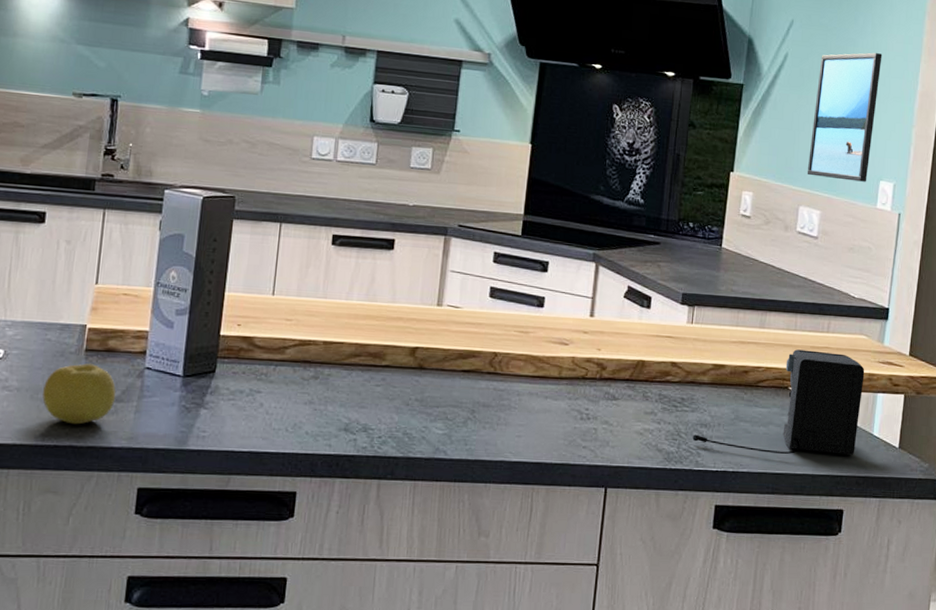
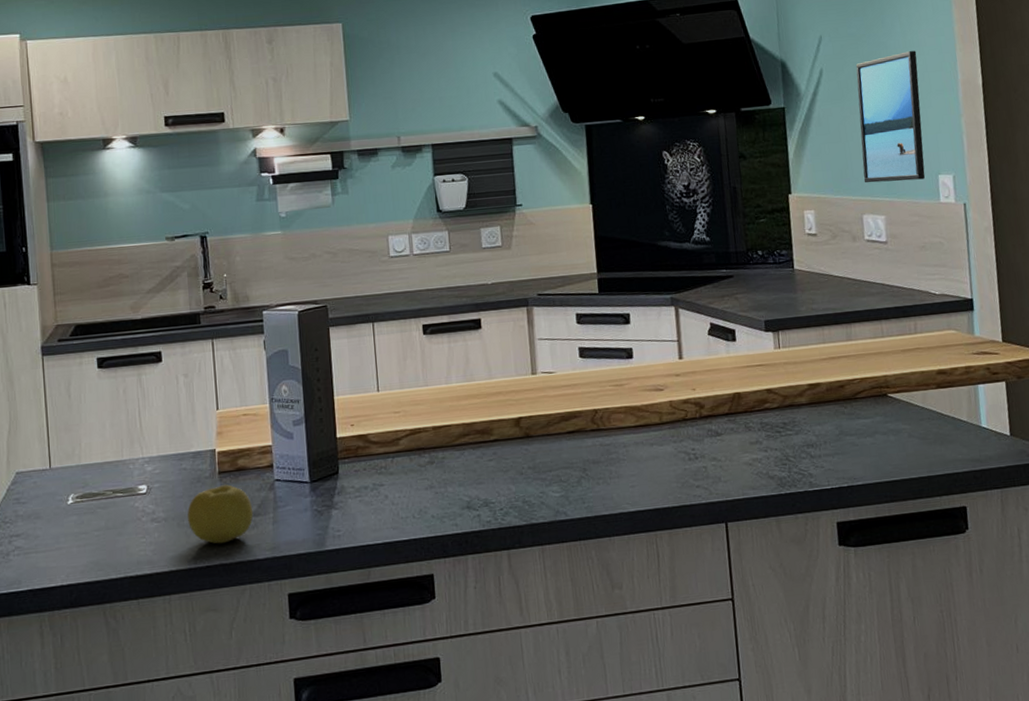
coffee maker: present [692,349,865,455] -> none [801,352,967,463]

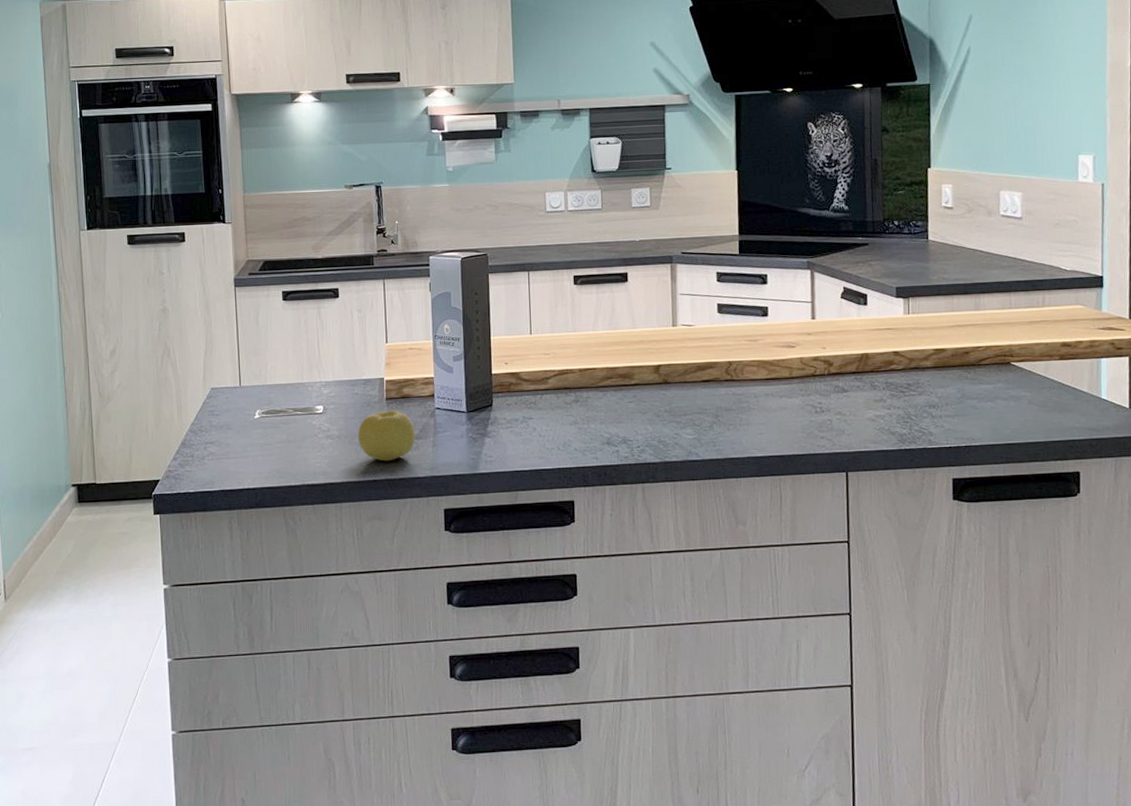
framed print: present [855,51,926,183] -> none [1003,32,1067,161]

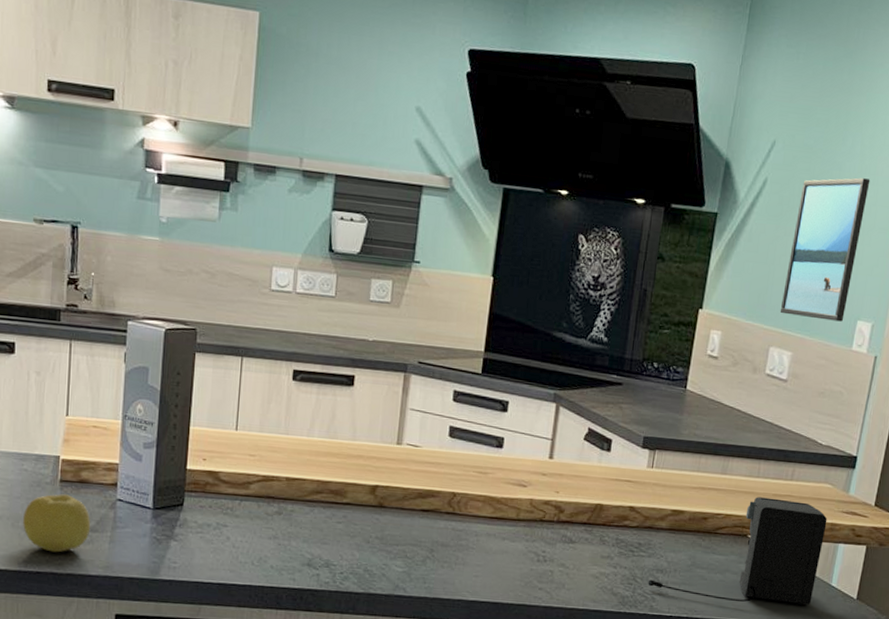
coffee maker: none [922,325,1086,426] -> present [648,497,827,605]
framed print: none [1003,32,1067,161] -> present [780,178,870,322]

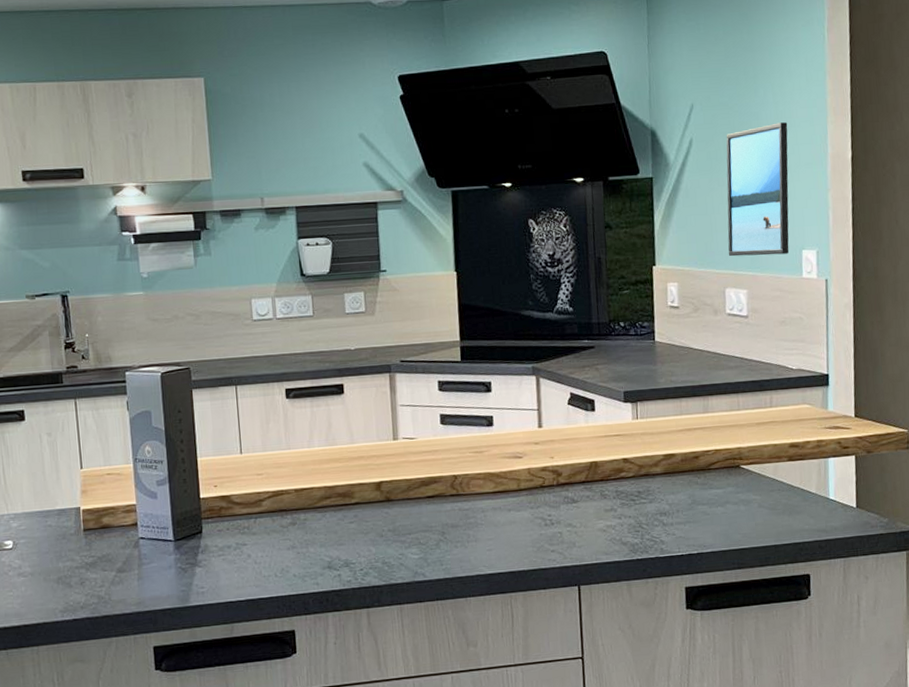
fruit: present [23,494,91,553] -> none [53,541,119,599]
coffee maker: present [648,497,827,605] -> none [654,425,814,531]

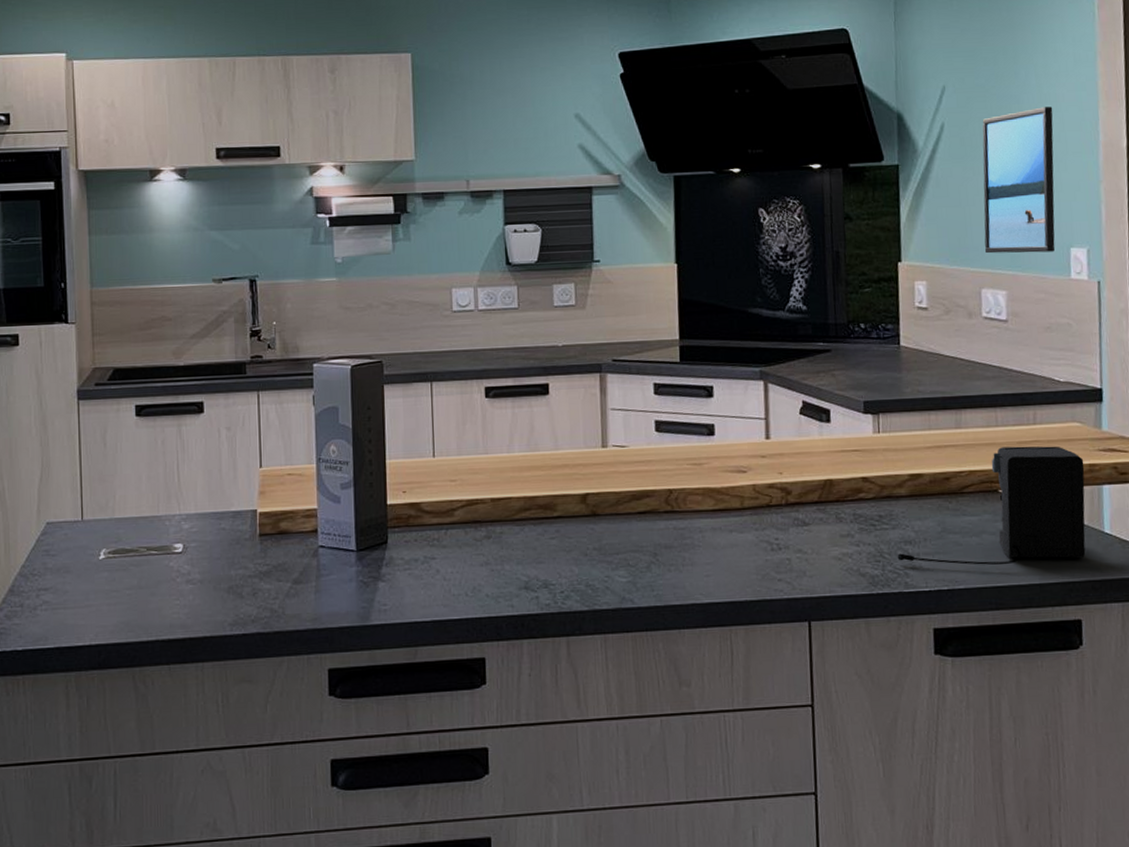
coffee maker: none [654,425,814,531] -> present [897,446,1086,565]

